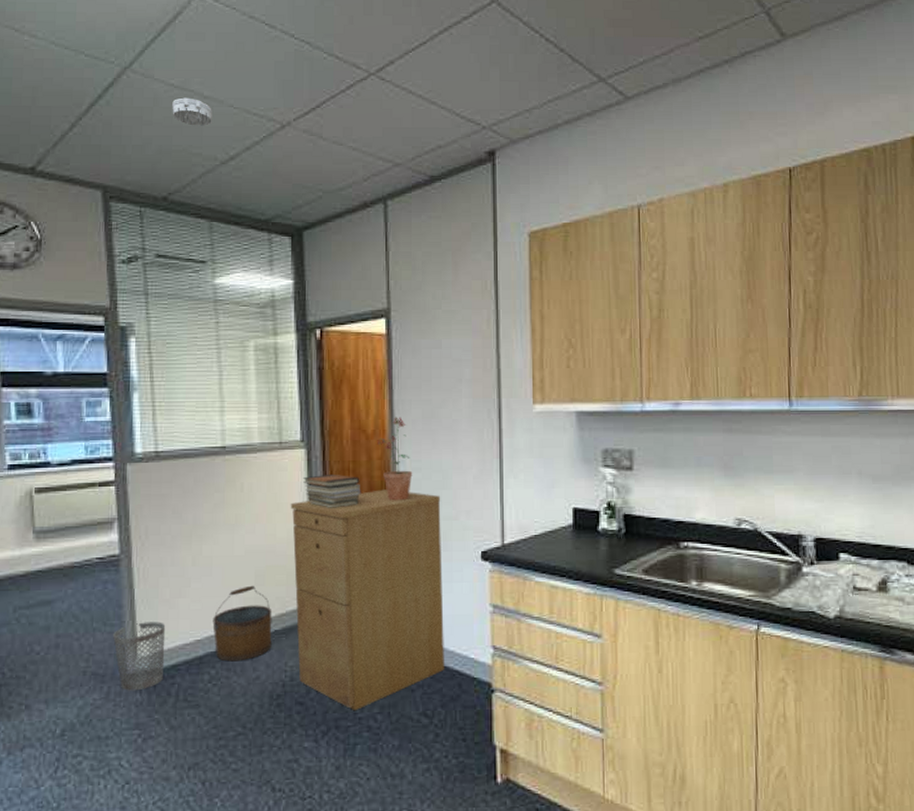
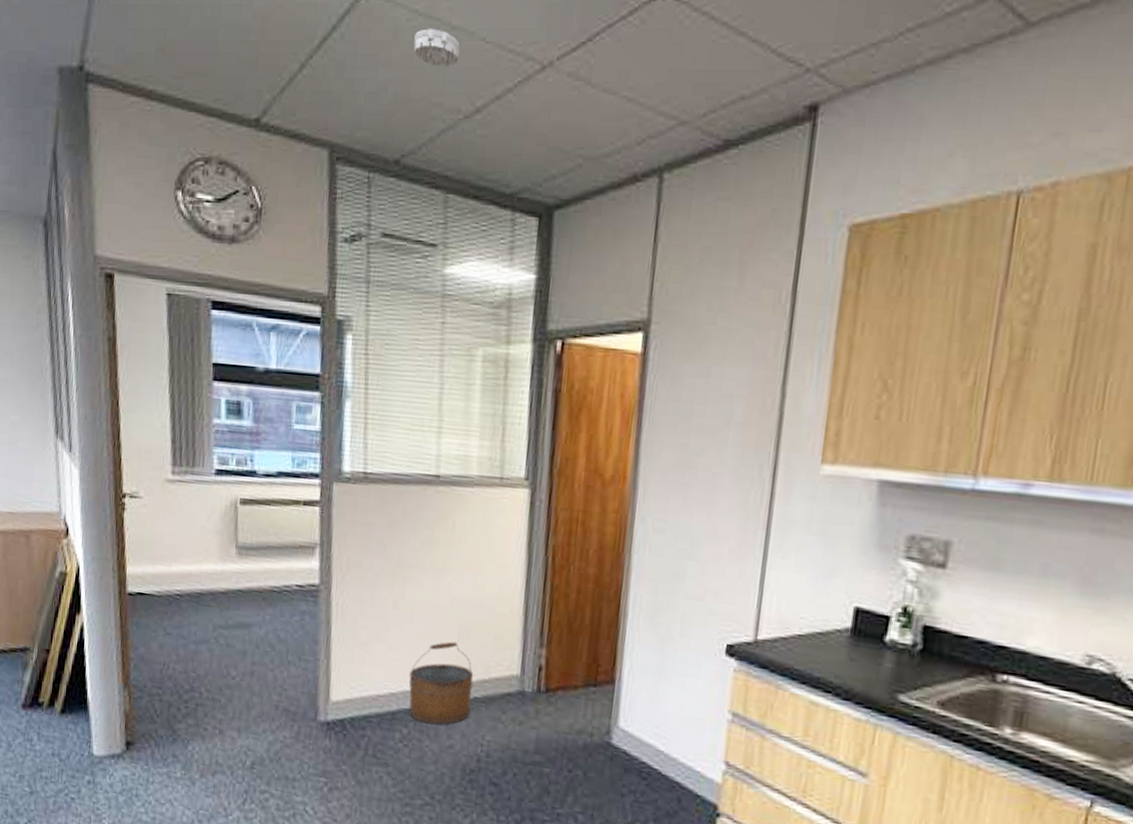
wastebasket: present [113,621,166,691] -> none [307,663,360,737]
filing cabinet: present [290,489,444,711] -> none [496,550,685,806]
book stack: present [303,473,361,508] -> none [523,523,590,566]
potted plant: present [377,417,413,501] -> none [614,461,654,568]

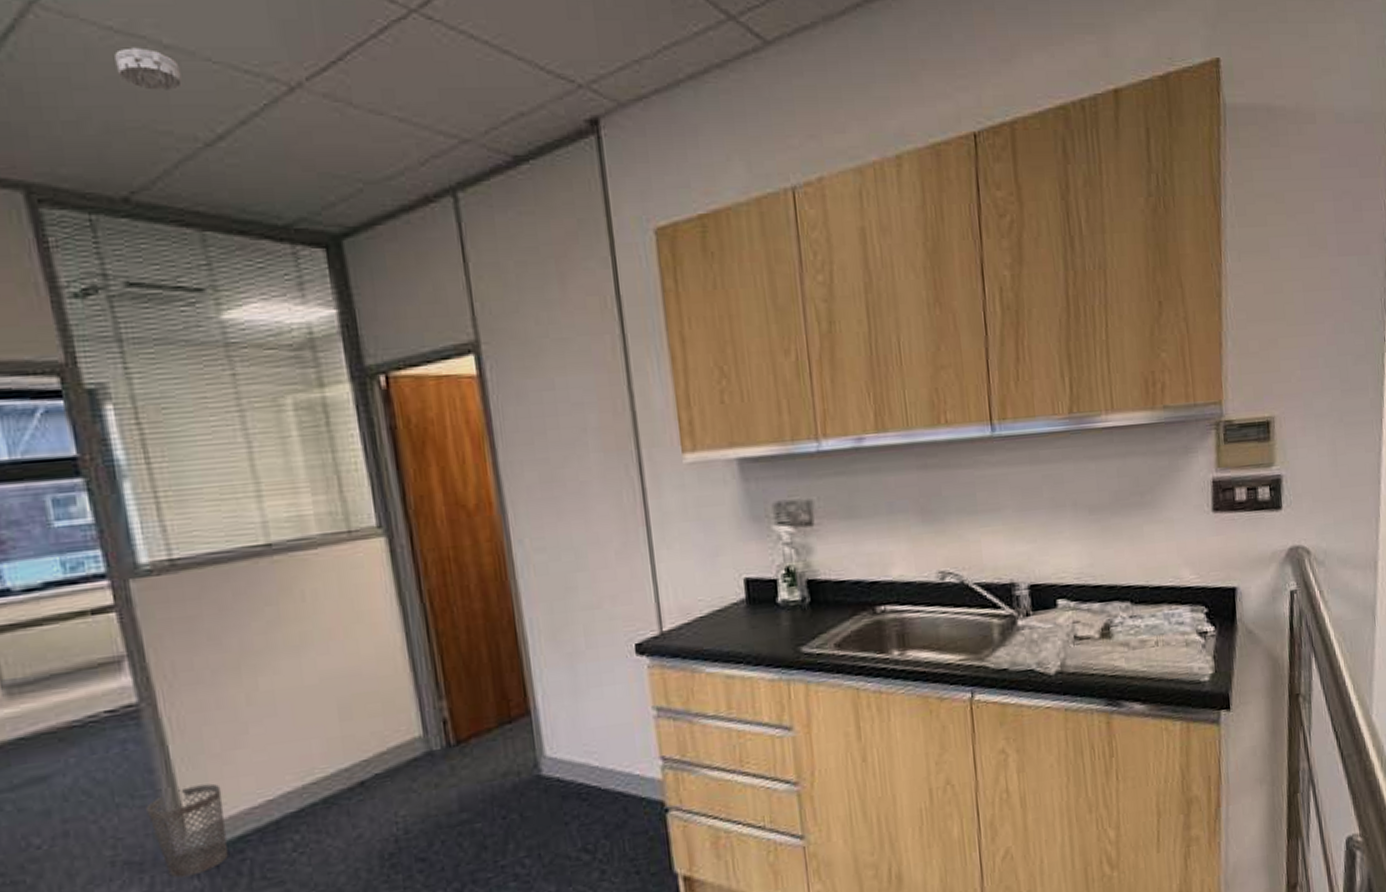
wastebasket: none [307,663,360,737] -> present [146,783,228,878]
bucket: present [408,641,474,725] -> none [286,721,374,822]

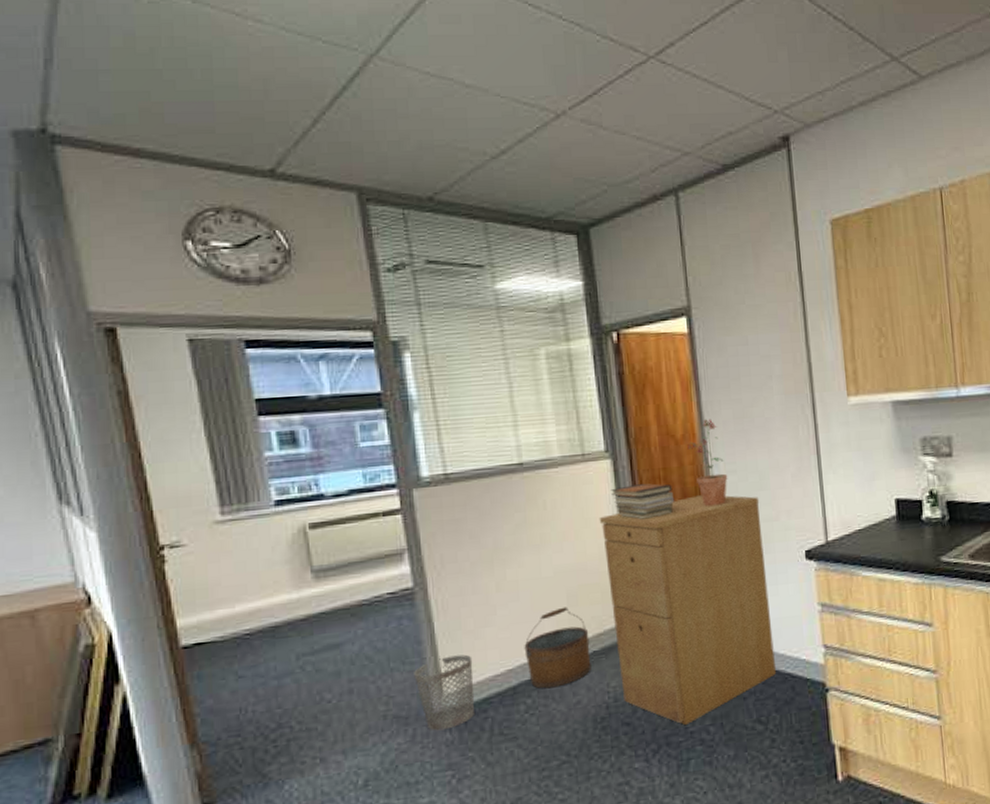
smoke detector: present [114,47,184,90] -> none [430,87,479,118]
bucket: none [286,721,374,822] -> present [524,606,591,689]
filing cabinet: none [373,578,604,859] -> present [599,495,776,726]
book stack: none [387,566,470,611] -> present [611,483,675,520]
potted plant: none [482,484,536,593] -> present [687,419,728,507]

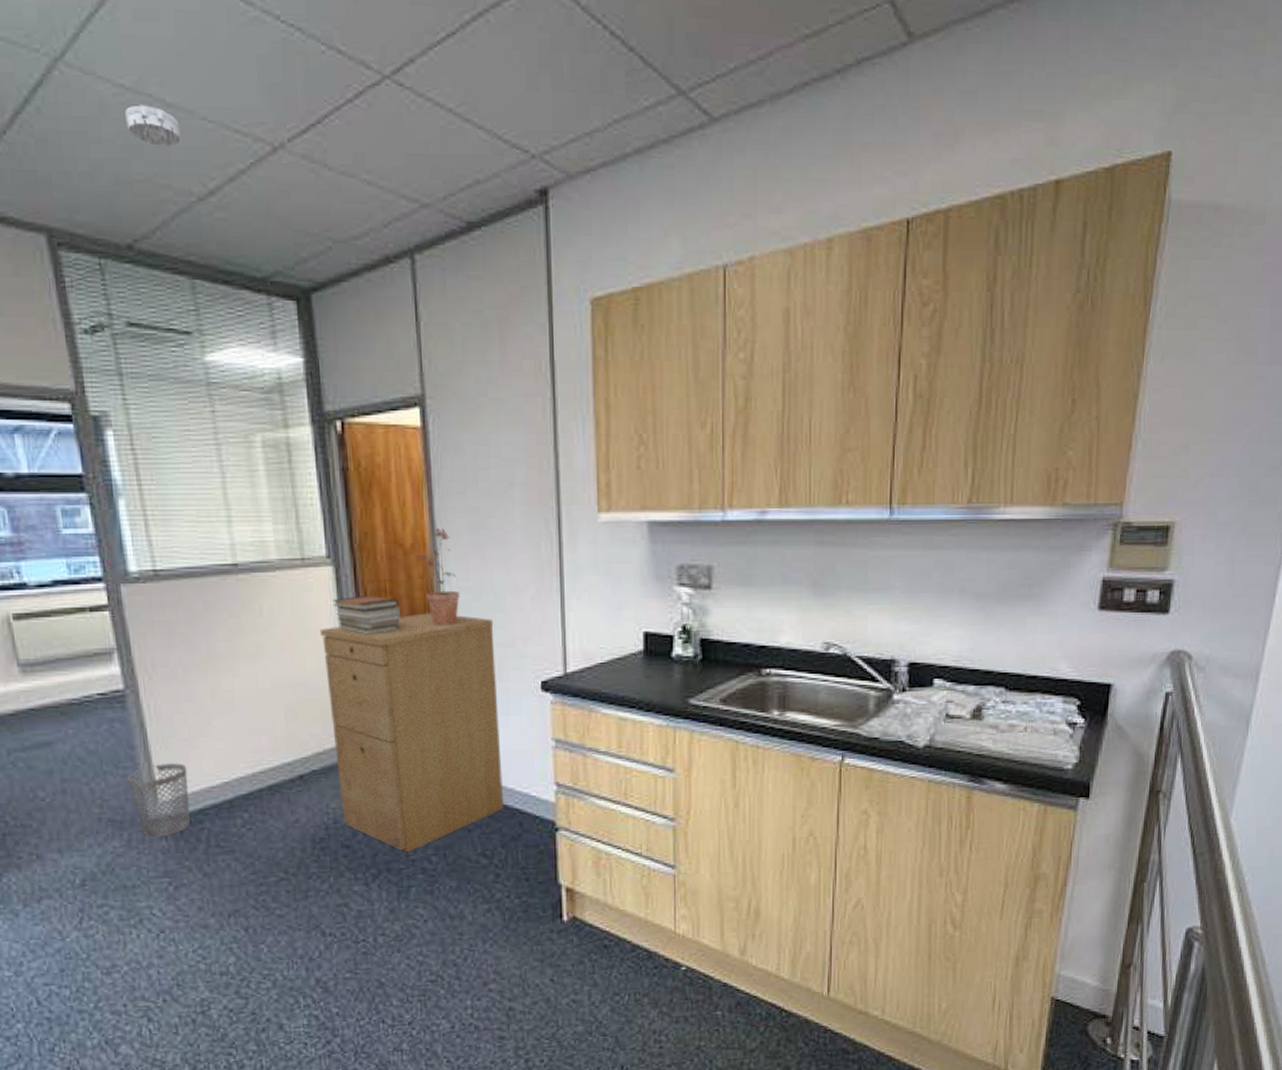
smoke detector: none [430,87,479,118] -> present [125,105,182,147]
bucket: present [524,606,591,689] -> none [240,722,310,805]

